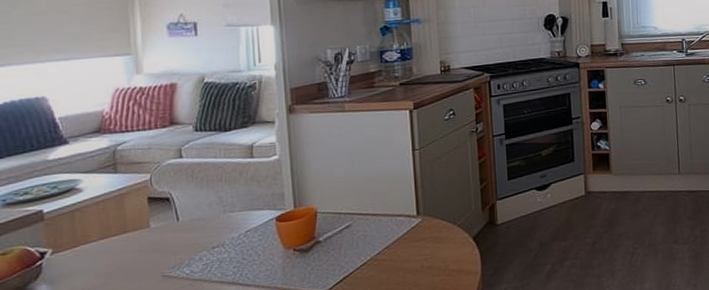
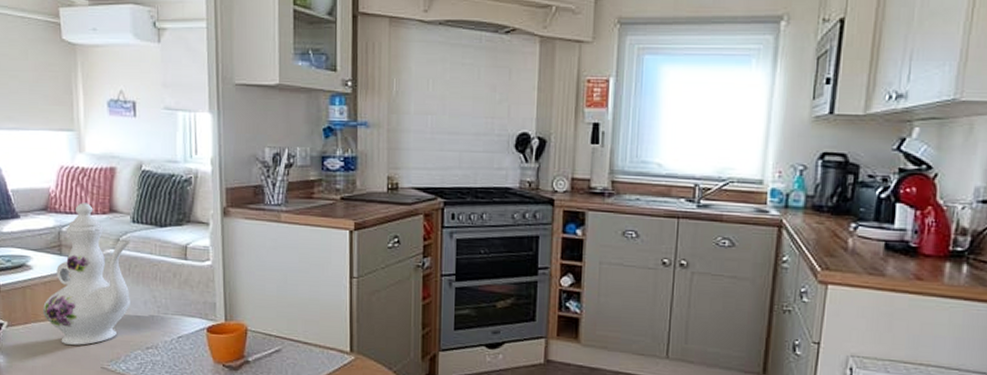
ewer: none [94,119,194,260] -> present [42,203,131,346]

